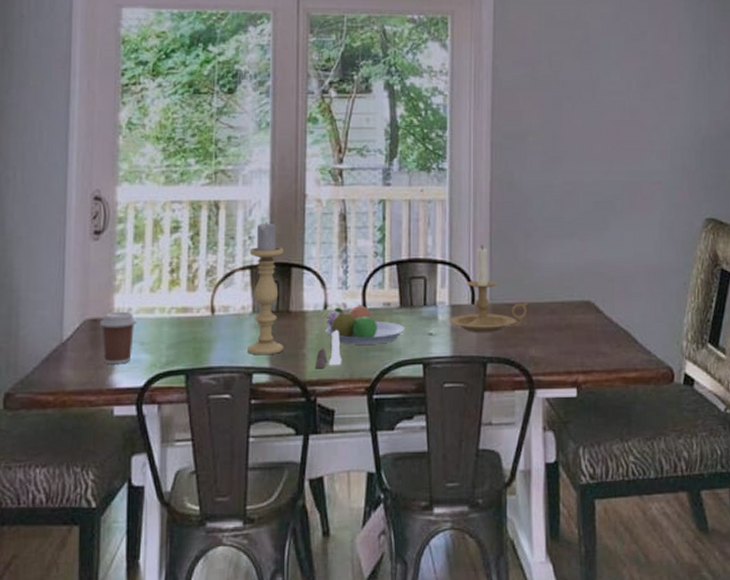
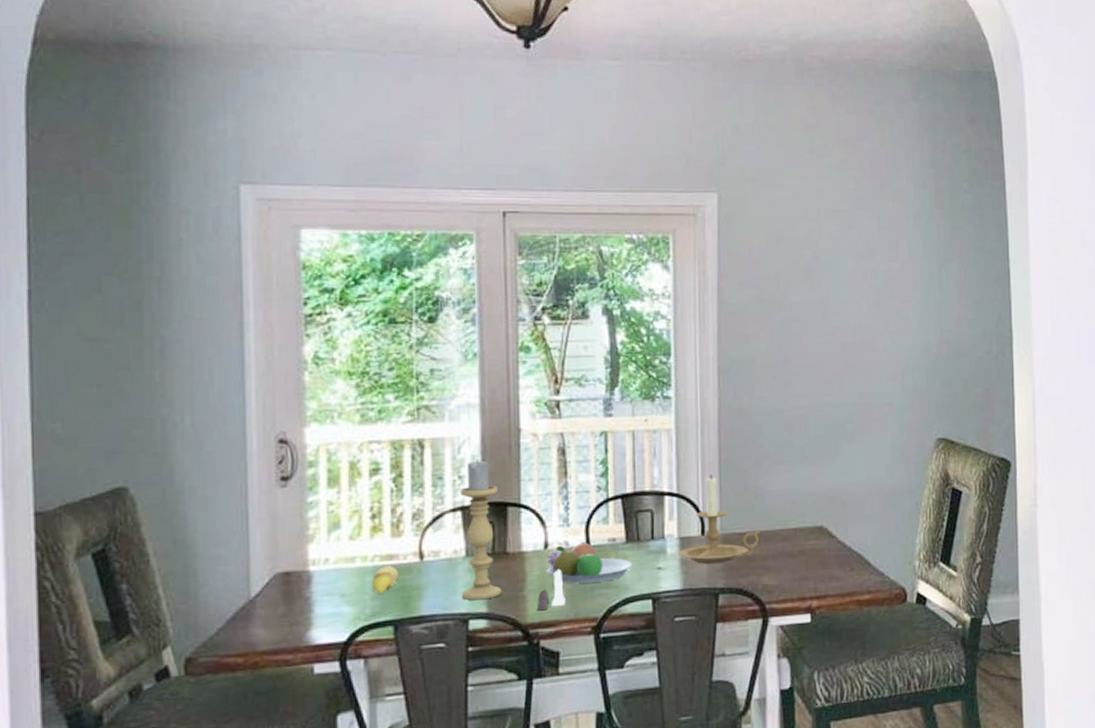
coffee cup: present [99,311,137,365] -> none [292,562,336,620]
banana: none [167,318,191,344] -> present [371,566,398,594]

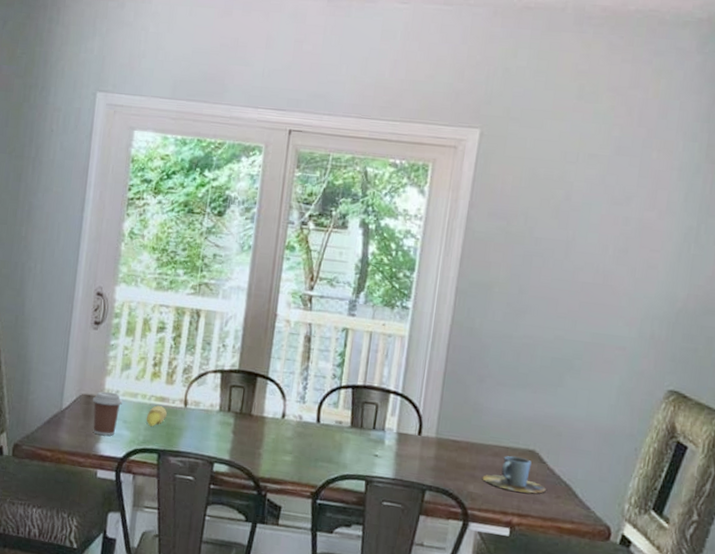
coffee cup: none [292,562,336,620] -> present [92,391,123,436]
candle holder: present [460,459,501,600] -> none [212,333,252,449]
salt and pepper shaker set: present [537,568,566,610] -> none [269,437,294,469]
fruit bowl: present [547,542,633,584] -> none [281,417,354,457]
candle holder: present [678,474,760,565] -> none [395,383,473,464]
cup: none [775,536,840,574] -> present [482,456,546,494]

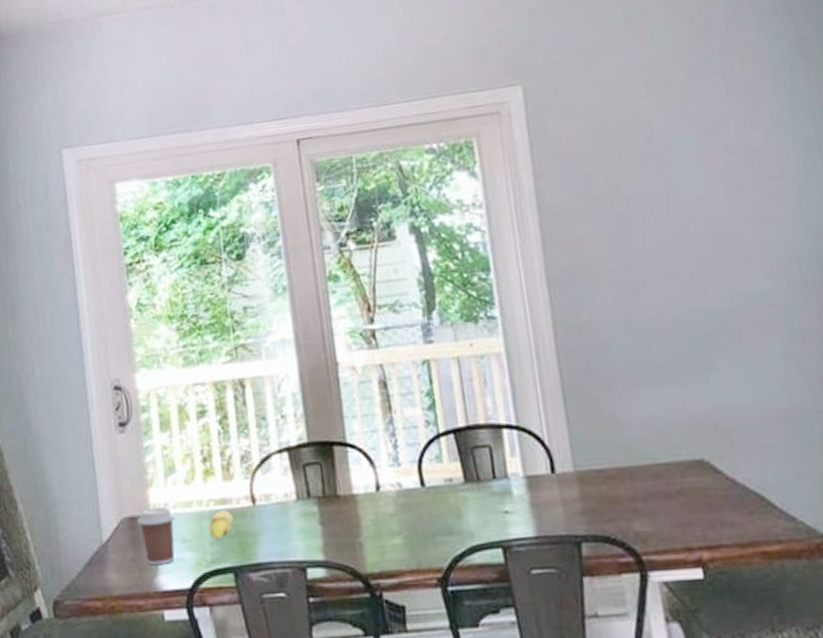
cup: present [482,456,546,494] -> none [647,472,733,518]

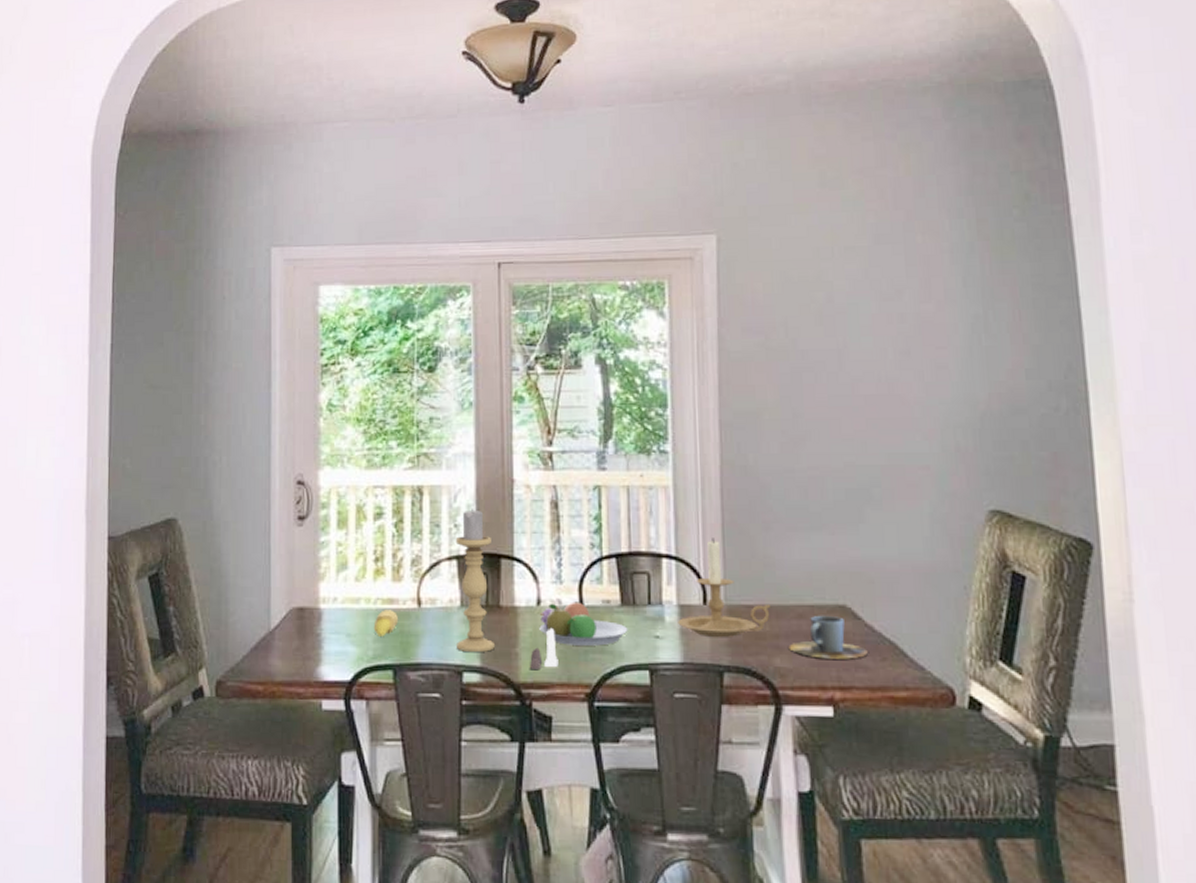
coffee cup: present [137,506,175,566] -> none [306,600,343,656]
candle holder: none [283,396,337,547] -> present [455,508,495,652]
salt and pepper shaker set: none [375,513,406,558] -> present [530,627,559,669]
fruit bowl: none [381,483,475,530] -> present [539,602,628,646]
candle holder: none [526,402,623,507] -> present [678,538,770,638]
cup: none [647,472,733,518] -> present [788,616,868,659]

